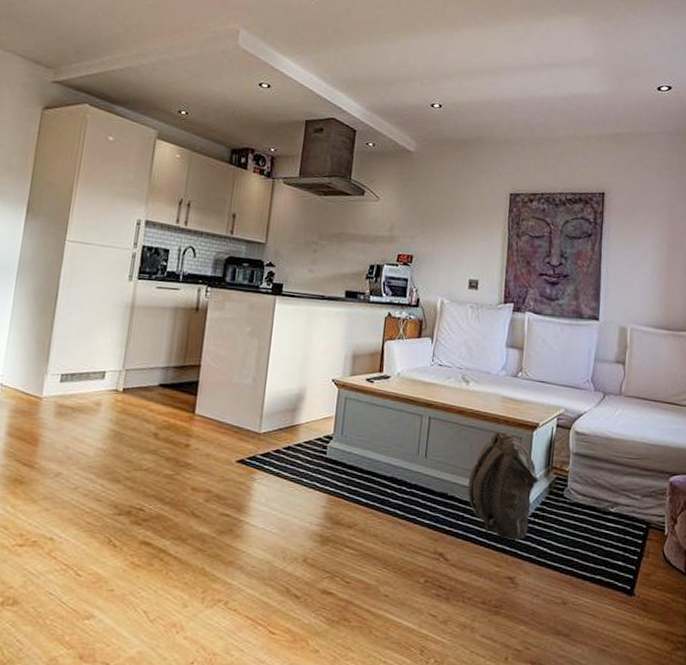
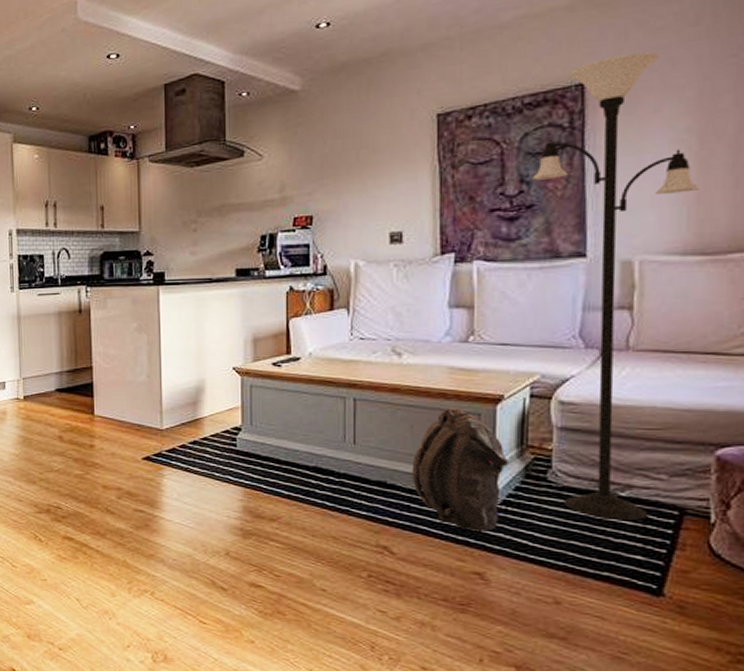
floor lamp: none [569,178,667,533] -> present [533,52,700,521]

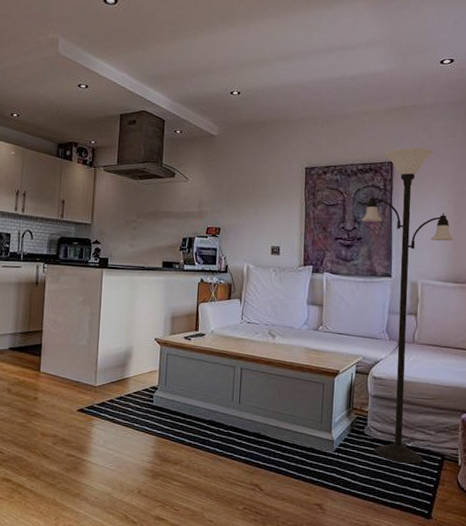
backpack: present [411,408,508,531] -> none [277,378,341,472]

